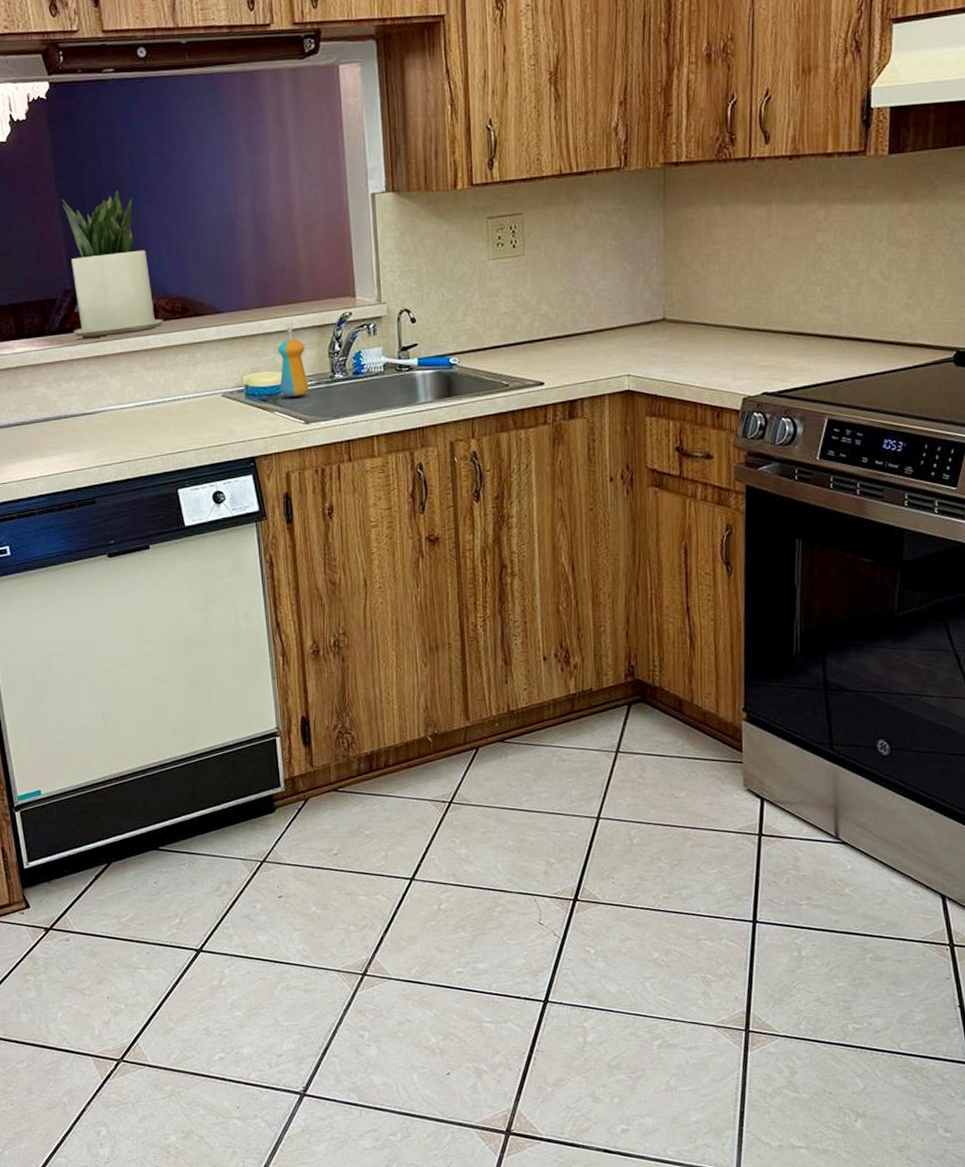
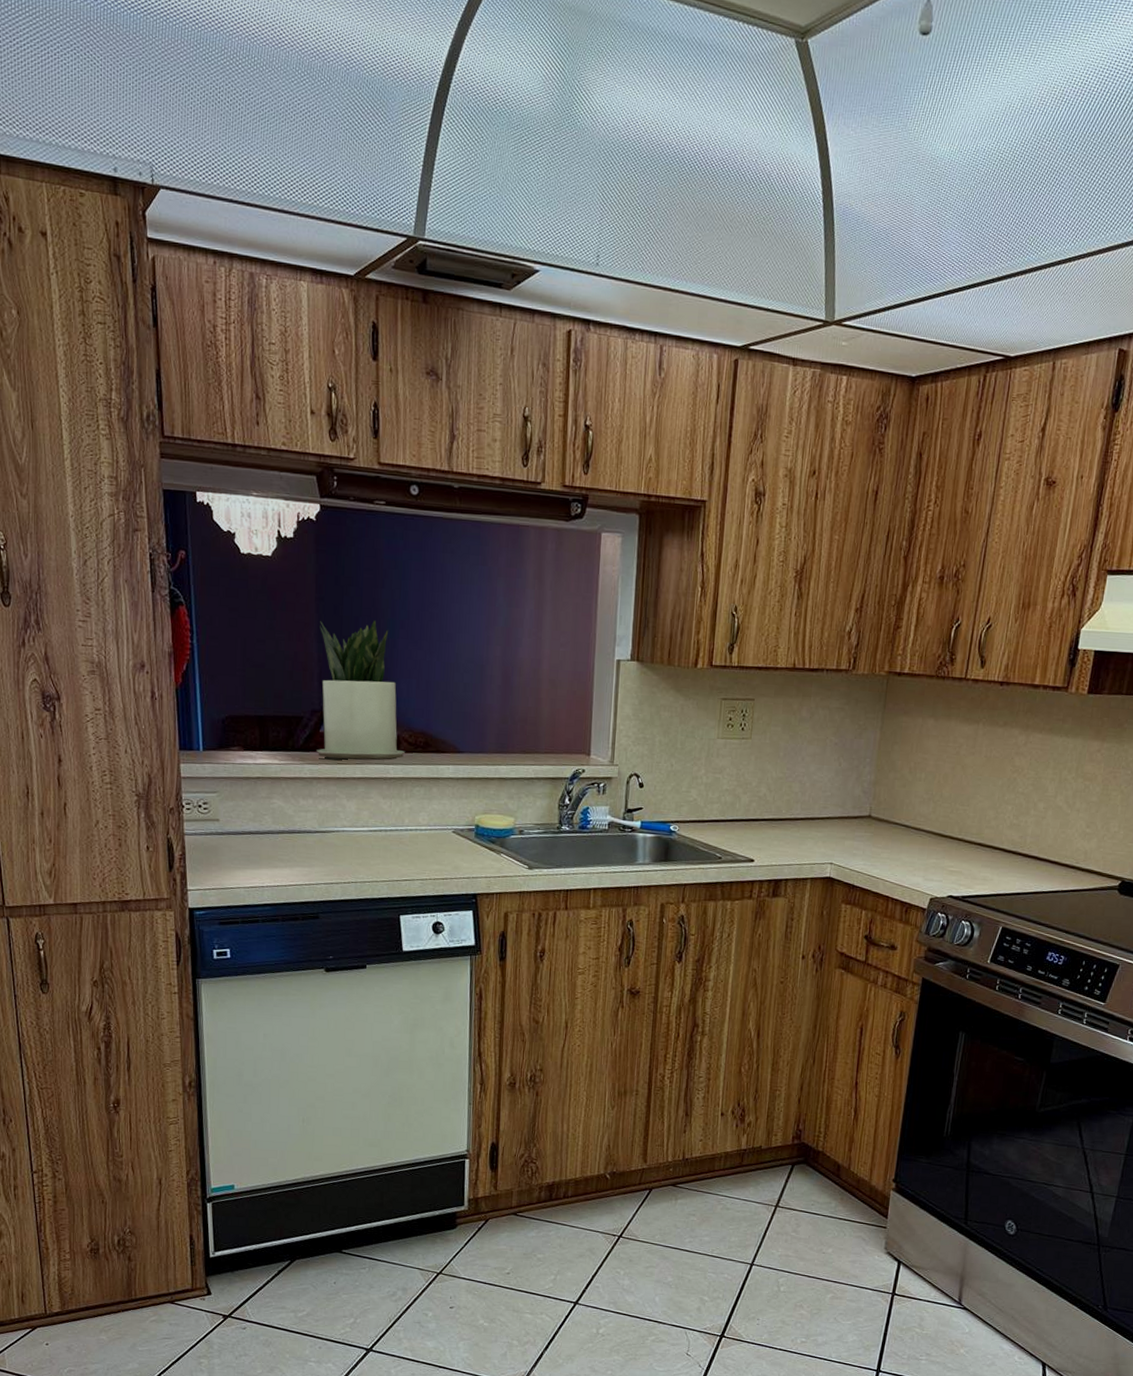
soap dispenser: present [277,321,309,397] -> none [508,770,537,842]

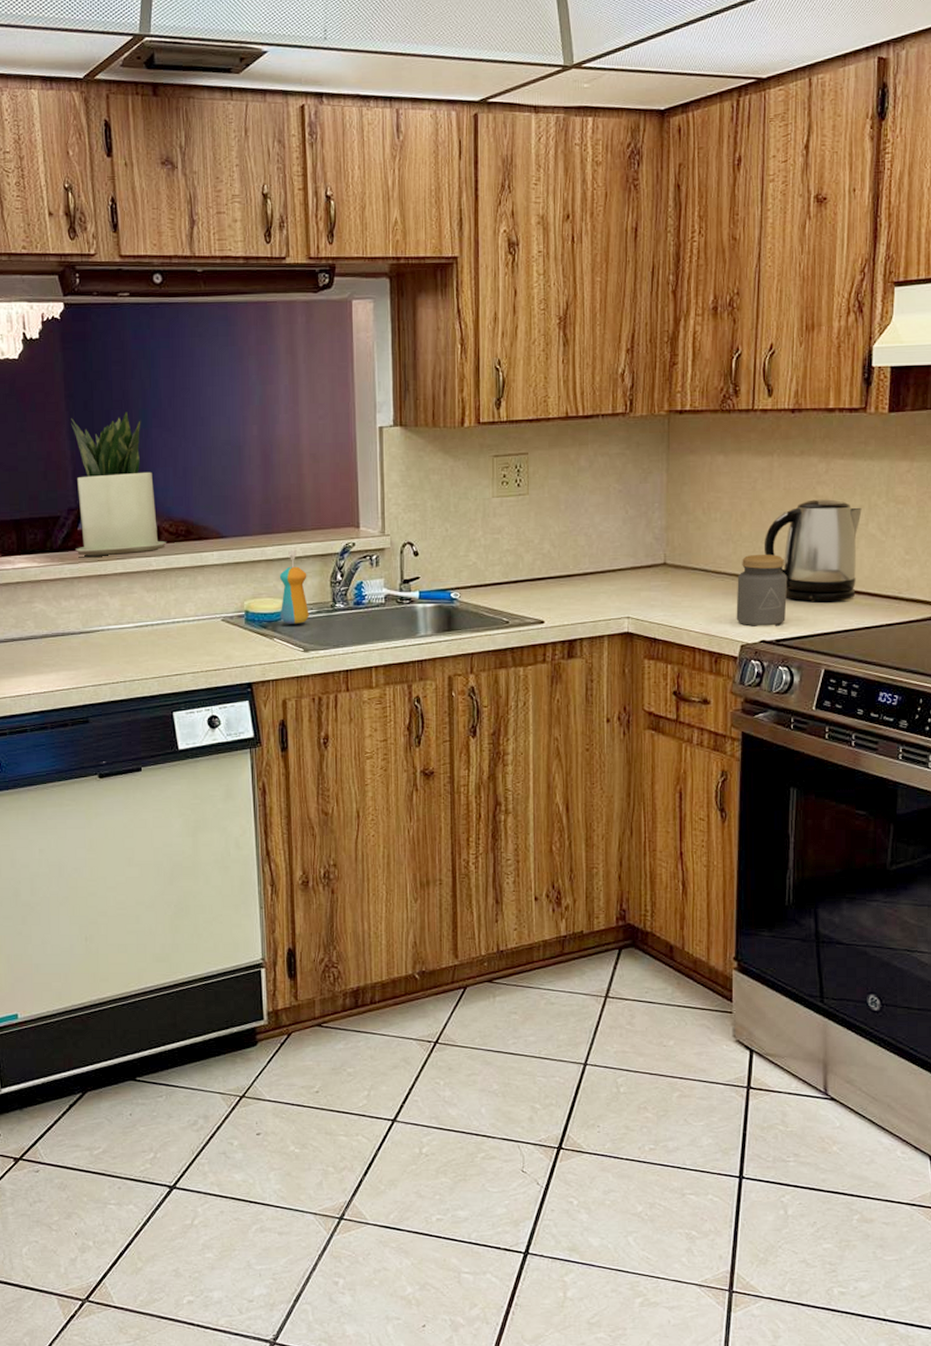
soap dispenser: none [508,770,537,842] -> present [279,549,309,624]
jar: none [928,815,979,883] -> present [736,555,788,627]
kettle: none [960,769,1053,866] -> present [763,499,862,602]

